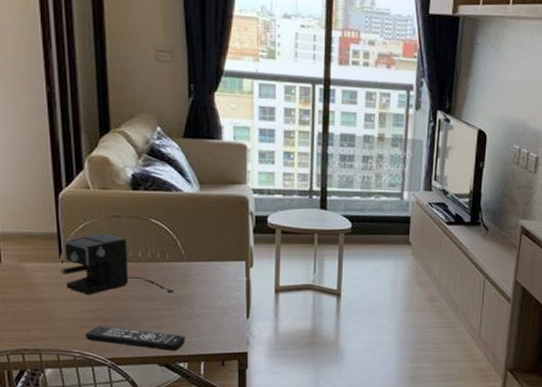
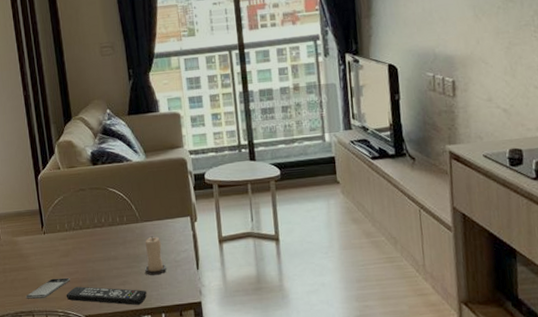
smartphone: none [31,314,91,337] -> present [25,277,70,299]
coffee maker: present [61,233,174,295] -> none [44,205,133,261]
candle: none [185,278,211,320] -> present [144,236,167,275]

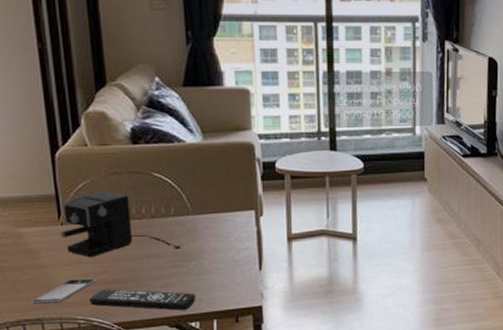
coffee maker: none [44,205,133,261] -> present [60,191,181,258]
candle: present [144,236,167,275] -> none [194,231,222,276]

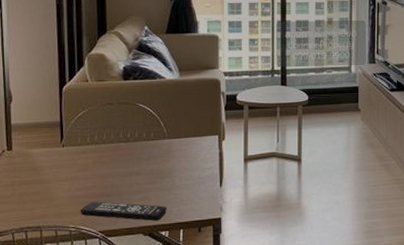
smartphone: present [32,278,95,305] -> none [34,192,86,214]
coffee maker: present [60,191,181,258] -> none [62,118,157,175]

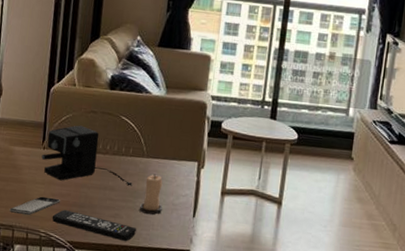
smartphone: none [34,192,86,214] -> present [9,196,60,215]
coffee maker: none [62,118,157,175] -> present [41,125,133,186]
candle: none [166,153,189,191] -> present [139,174,163,215]

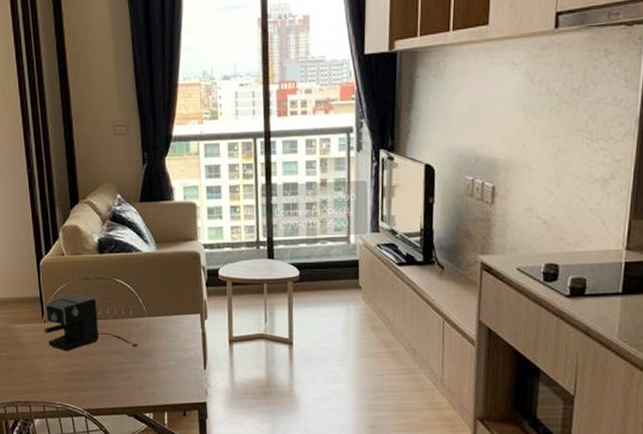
smartphone: present [9,196,60,215] -> none [22,369,70,390]
remote control: present [52,210,136,241] -> none [65,379,150,402]
candle: present [139,174,163,215] -> none [148,332,172,372]

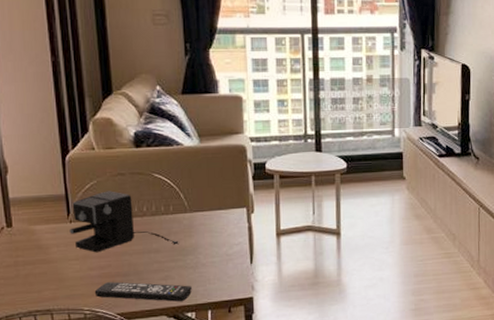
remote control: none [65,379,150,402] -> present [94,282,192,302]

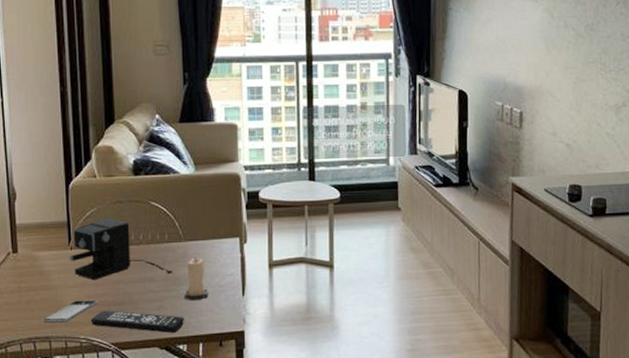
smartphone: none [43,272,100,296] -> present [43,300,97,324]
candle: none [190,227,216,270] -> present [183,257,209,300]

